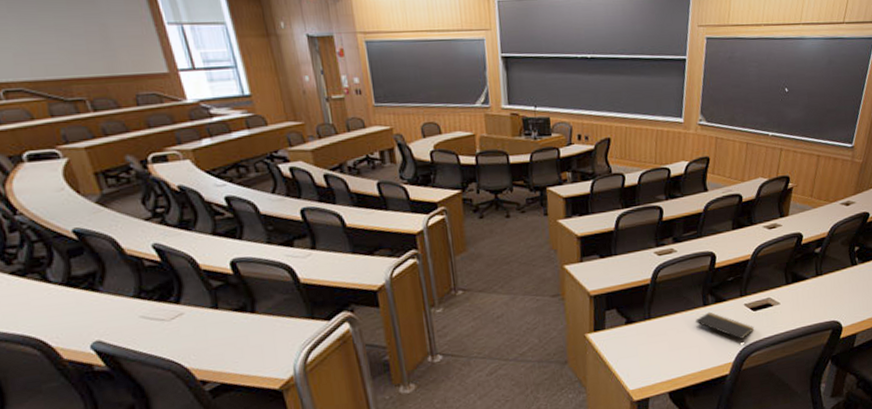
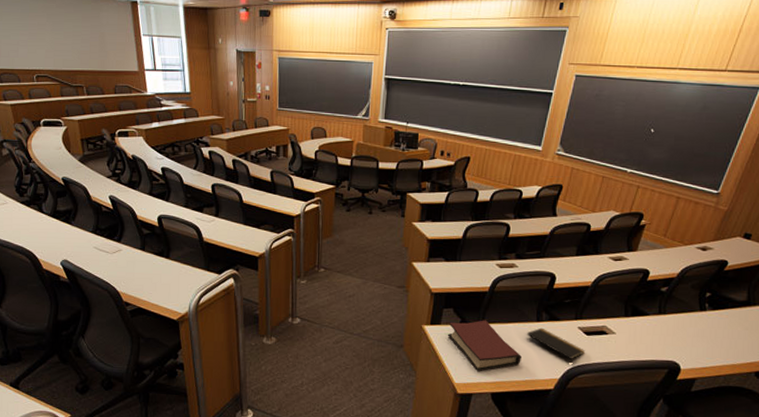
hardback book: none [614,315,694,373] -> present [448,320,521,372]

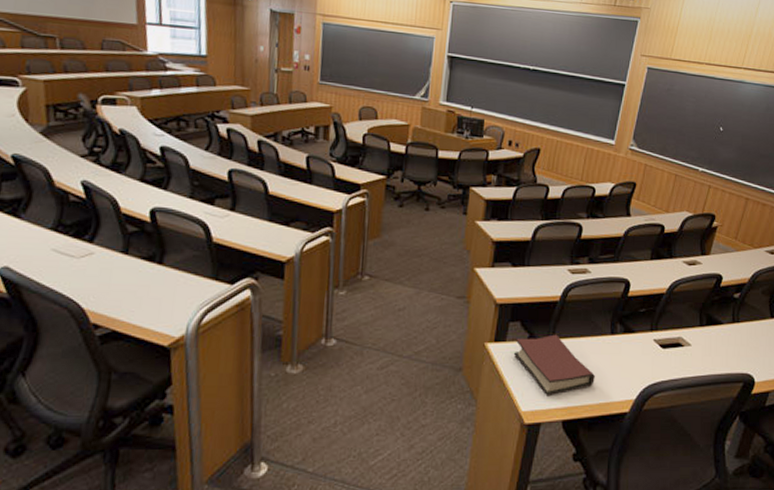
notepad: present [526,327,586,362] -> none [600,341,662,379]

